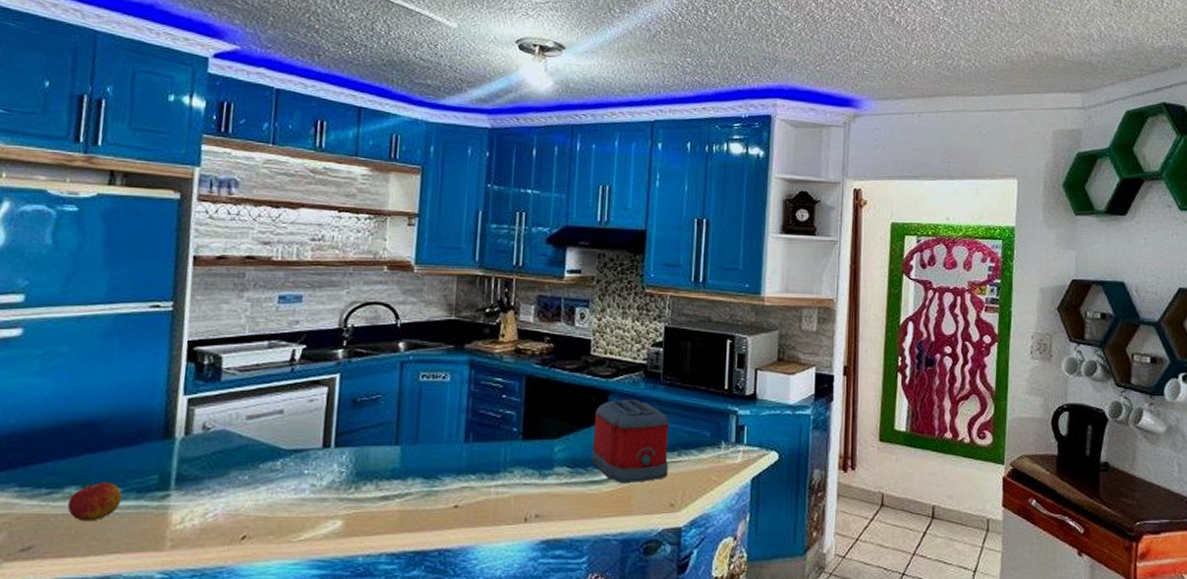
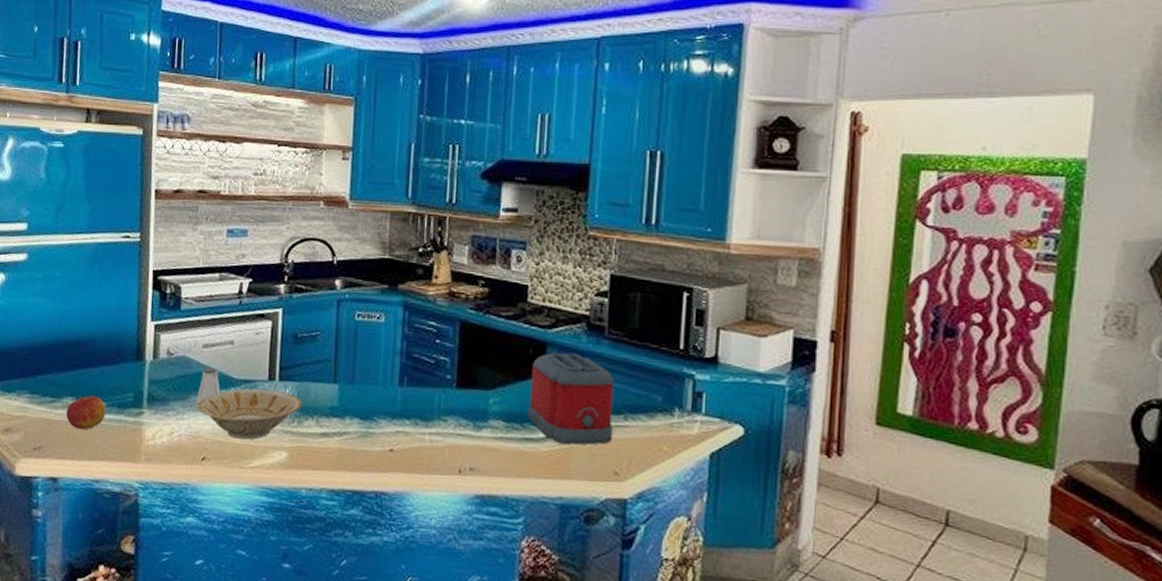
saltshaker: none [235,440,267,481] -> present [195,367,221,405]
bowl: none [236,457,360,512] -> present [196,388,302,440]

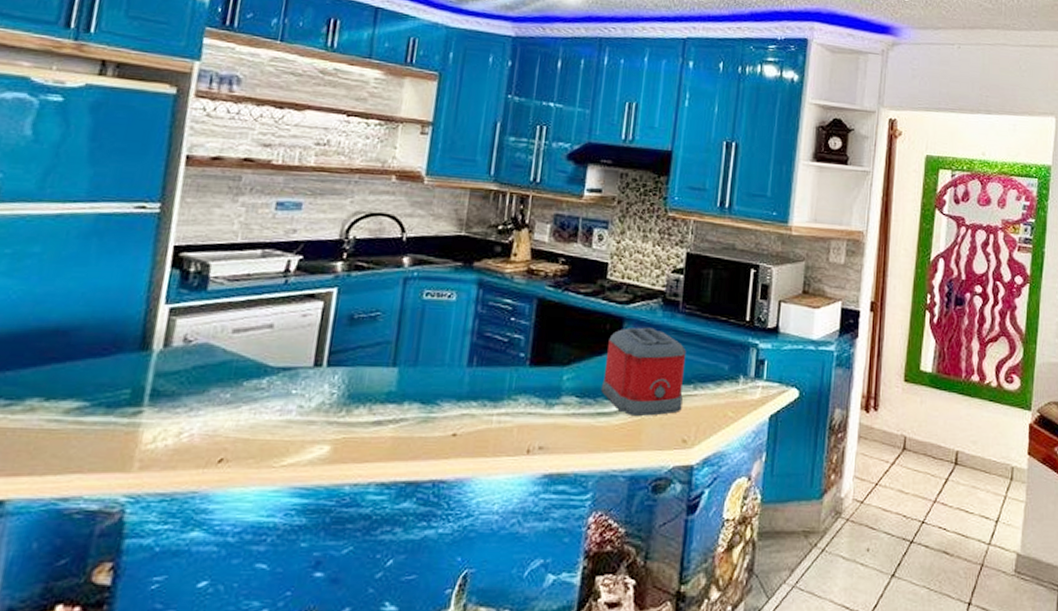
apple: present [66,396,106,430] -> none [27,395,89,437]
saltshaker: present [195,367,221,405] -> none [216,355,252,399]
bowl: present [196,388,302,440] -> none [216,376,353,435]

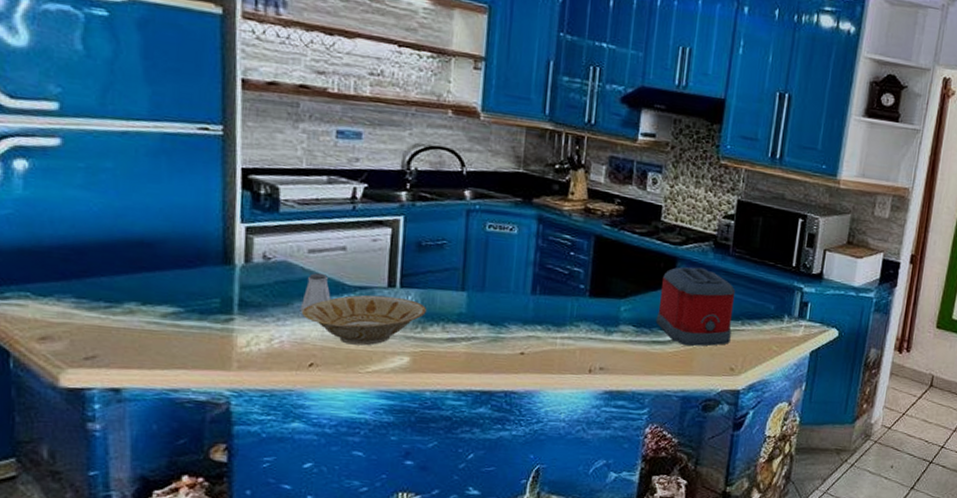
saltshaker: none [216,355,252,399] -> present [300,273,331,312]
bowl: none [216,376,353,435] -> present [301,295,426,346]

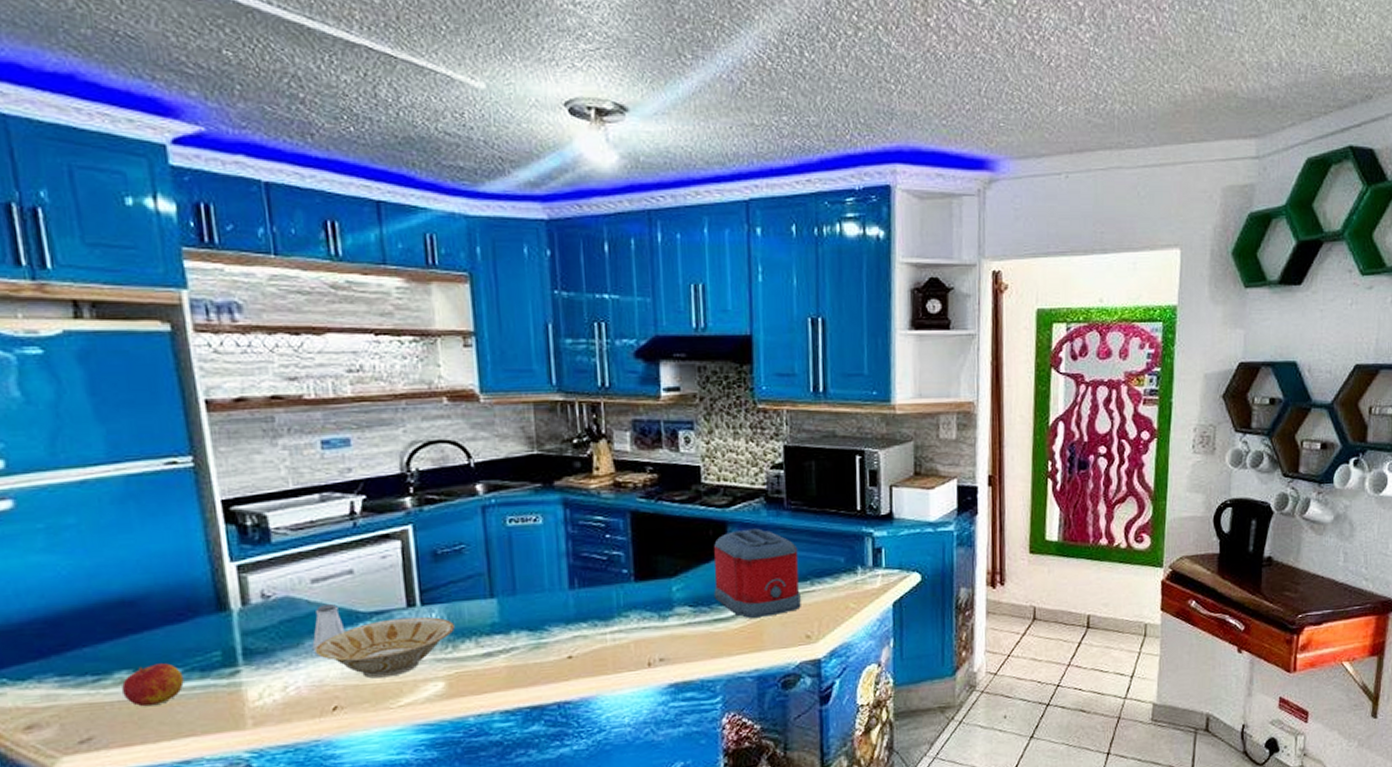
apple: none [129,301,184,337] -> present [122,663,184,707]

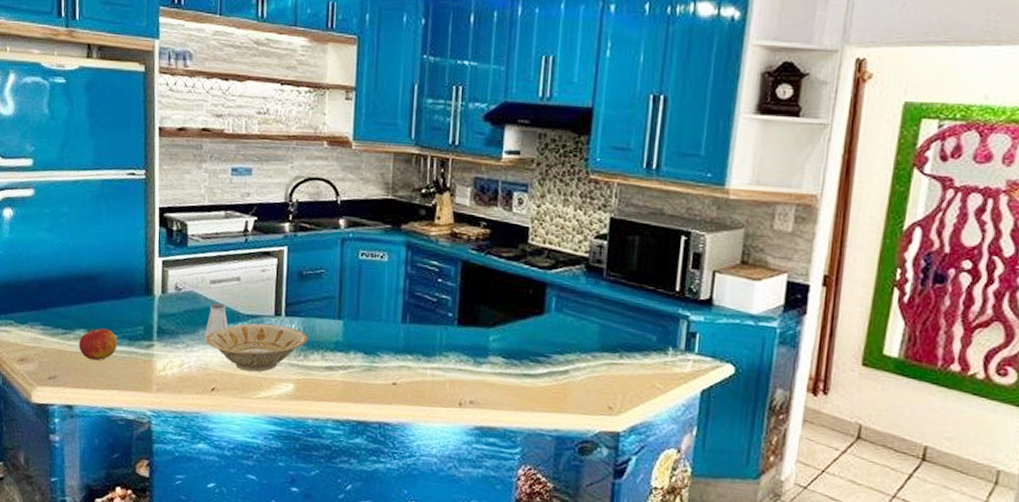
toaster: present [713,528,801,618] -> none [526,293,612,381]

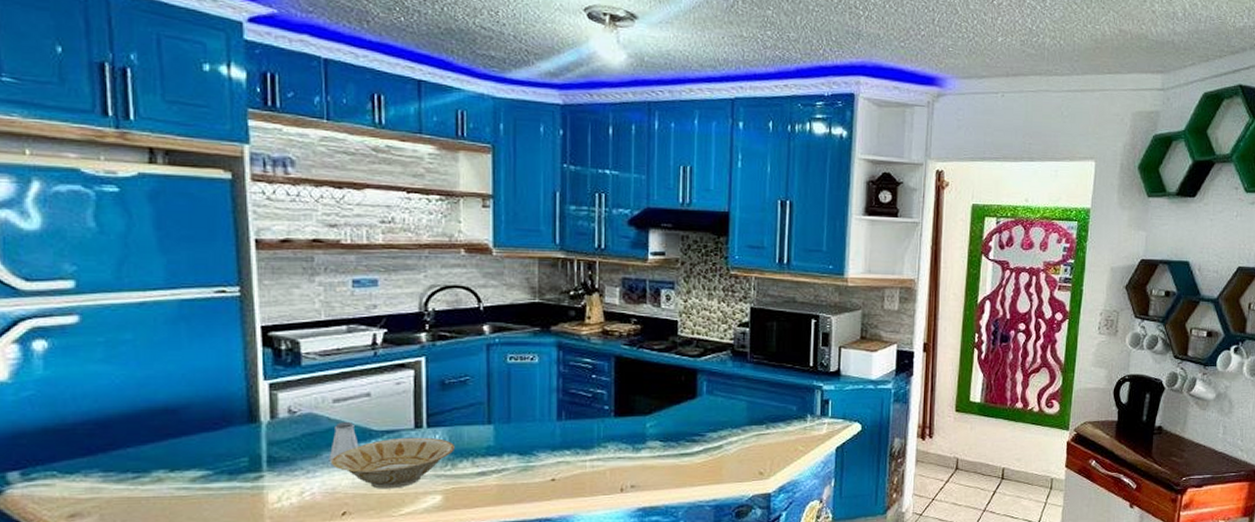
apple: present [79,328,117,361] -> none [158,465,213,503]

